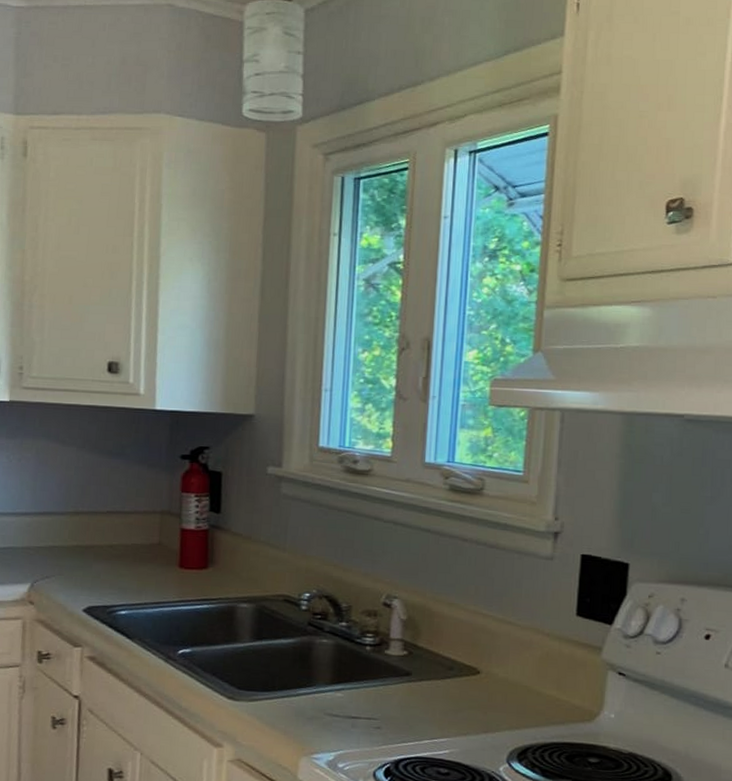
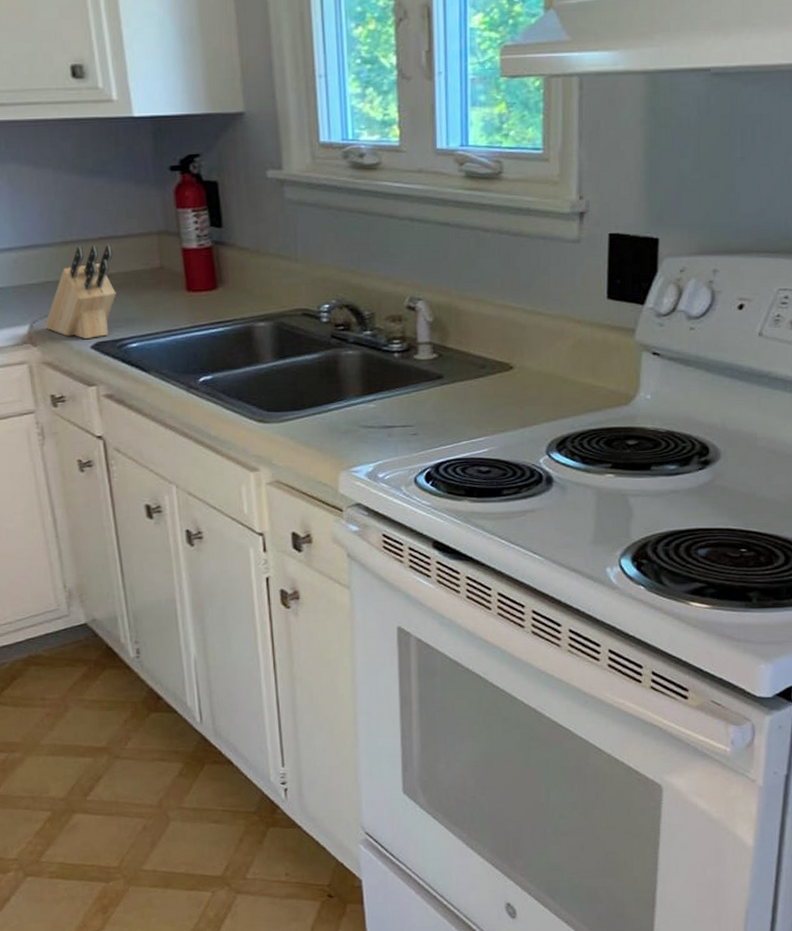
knife block: none [45,517,118,603] -> present [45,244,116,340]

